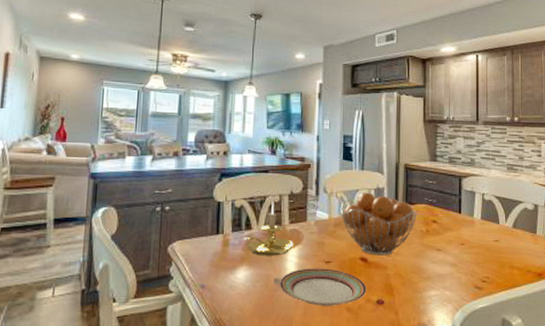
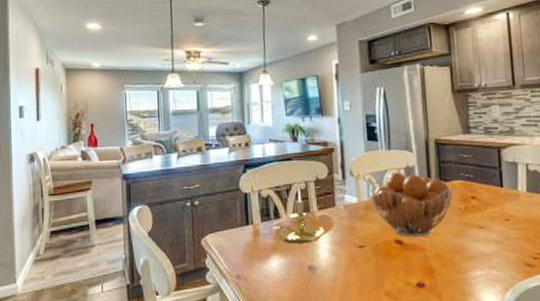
plate: present [280,268,367,306] -> none [314,253,405,291]

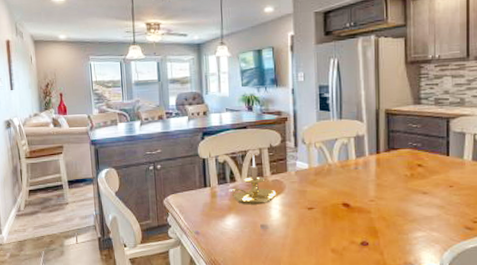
fruit basket: present [369,172,454,237] -> none [320,140,401,201]

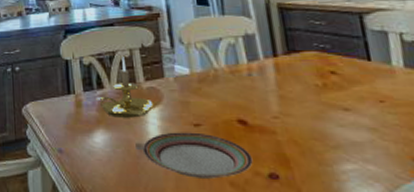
plate: none [266,214,351,248] -> present [143,132,253,179]

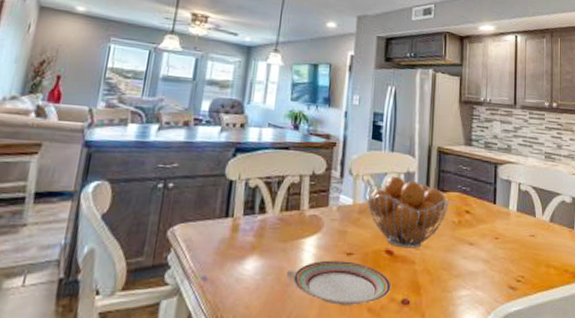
candle holder: present [96,57,154,118] -> none [255,182,313,245]
fruit basket: none [202,40,307,117] -> present [366,176,450,249]

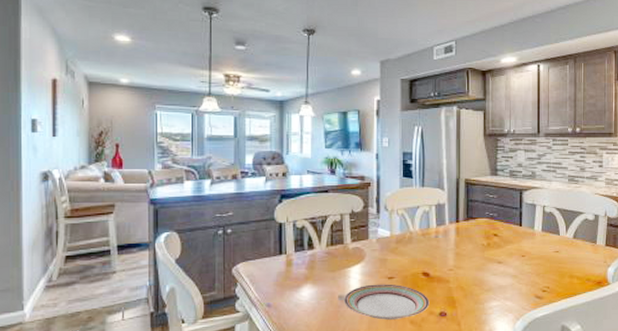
fruit basket: present [366,176,450,249] -> none [402,208,479,270]

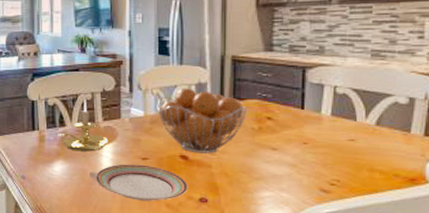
candle holder: none [306,221,357,274] -> present [58,99,109,152]
fruit basket: none [402,208,479,270] -> present [157,88,248,154]

